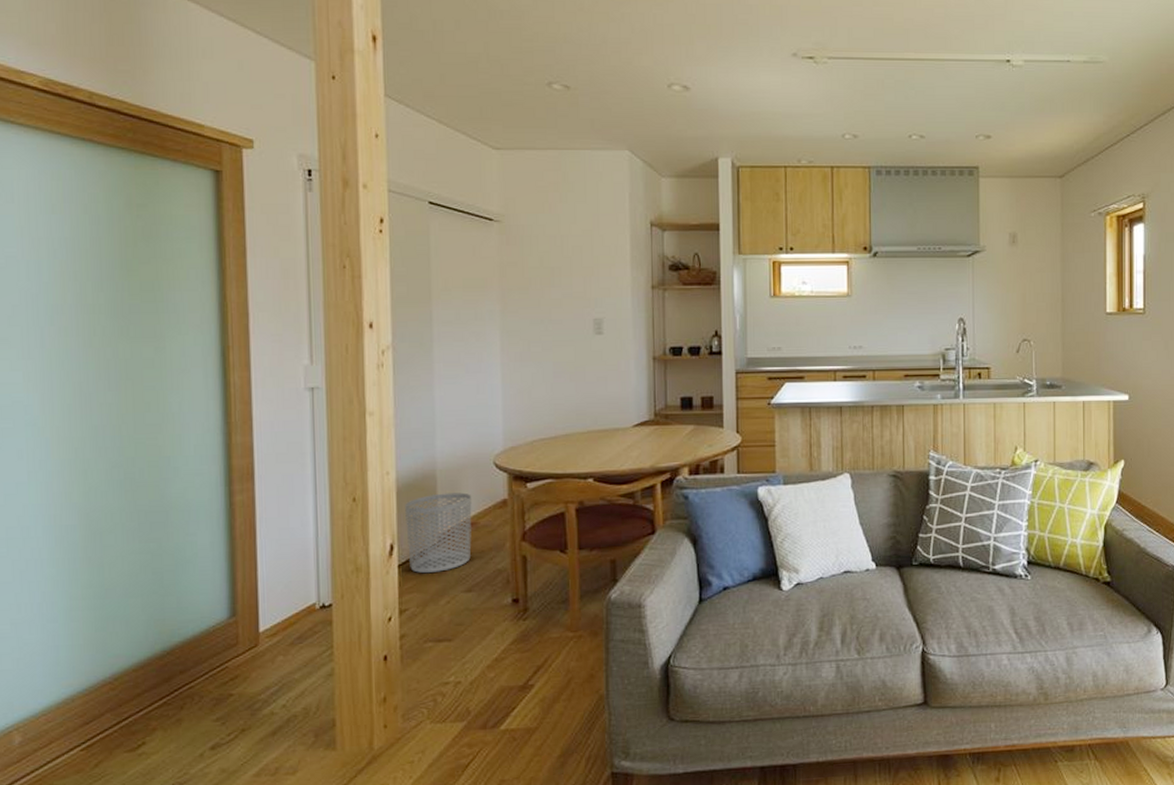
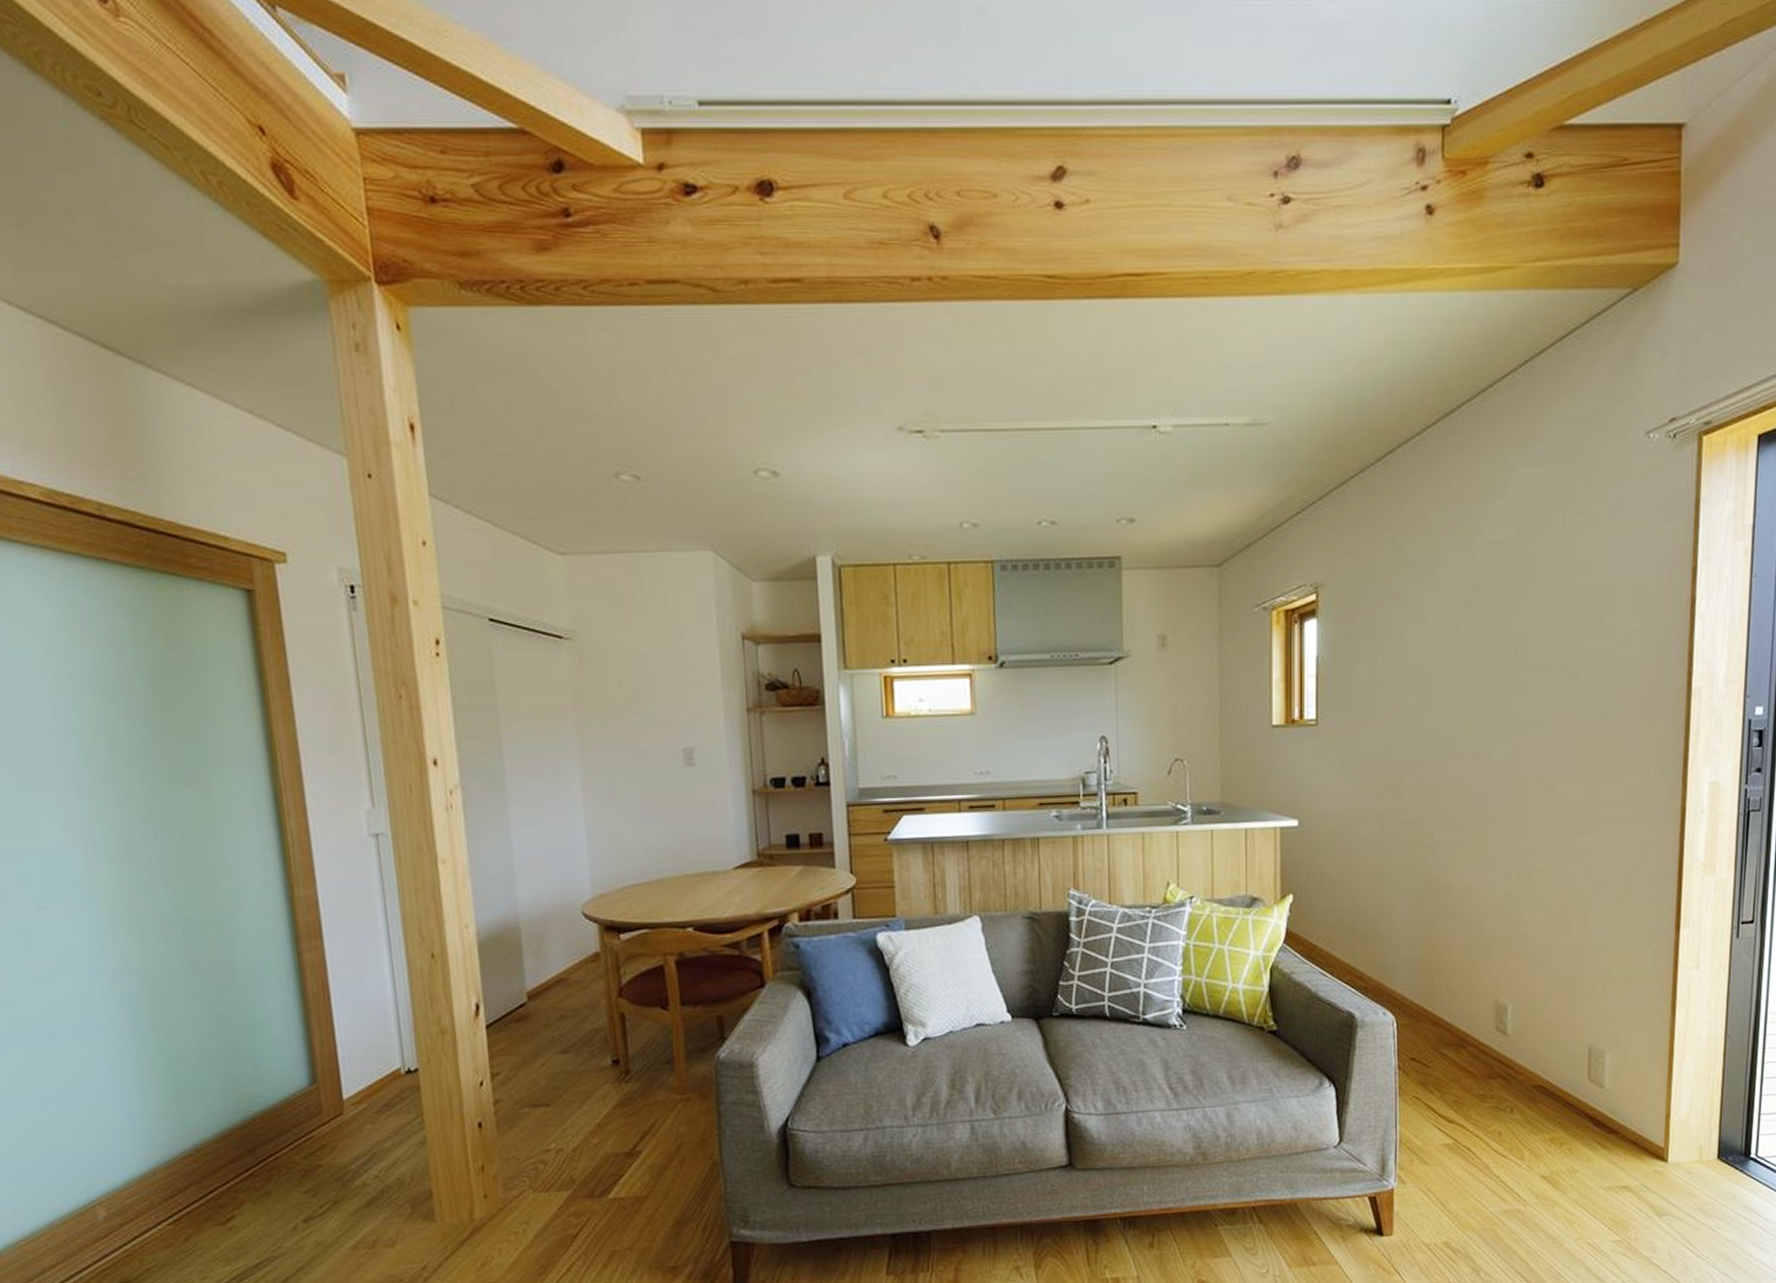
waste bin: present [405,492,472,574] -> none [488,946,564,1035]

